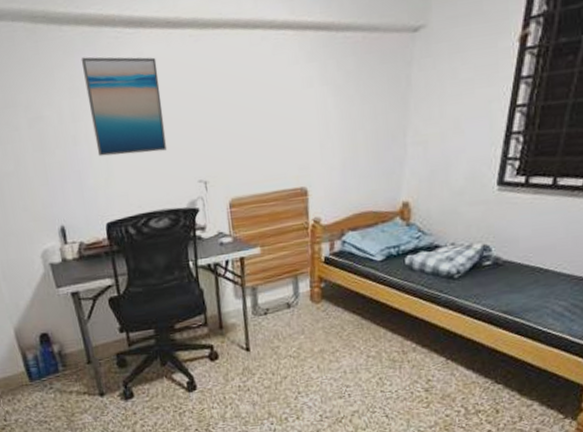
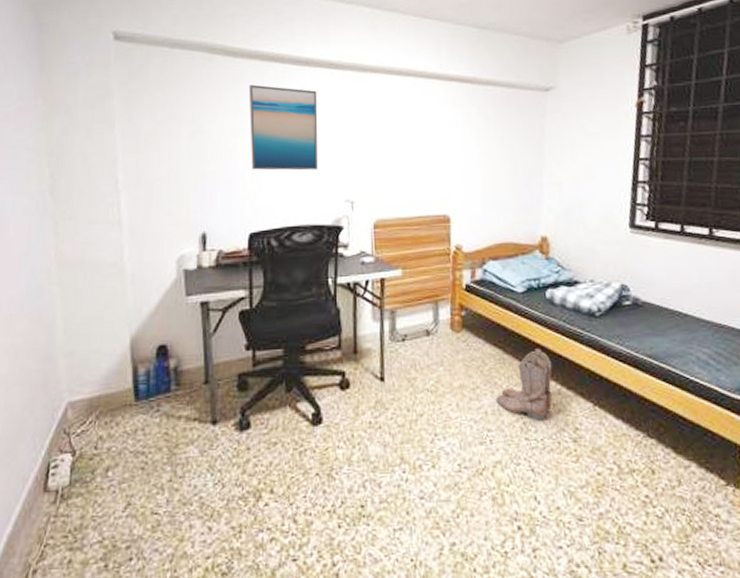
boots: none [354,312,408,376] -> present [495,348,552,421]

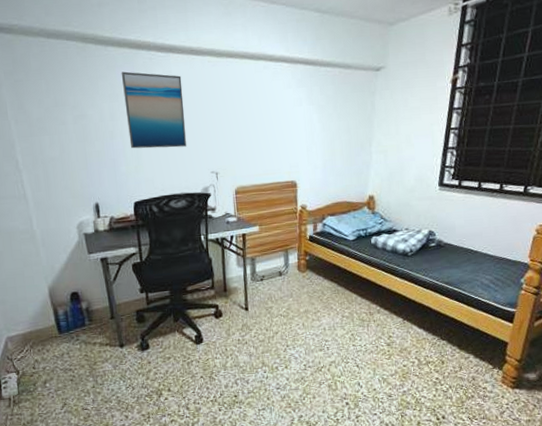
boots: present [495,348,552,421] -> none [331,281,374,333]

